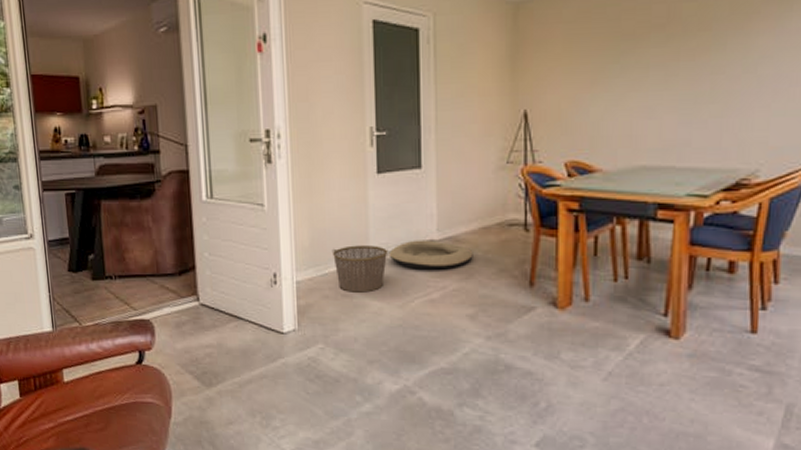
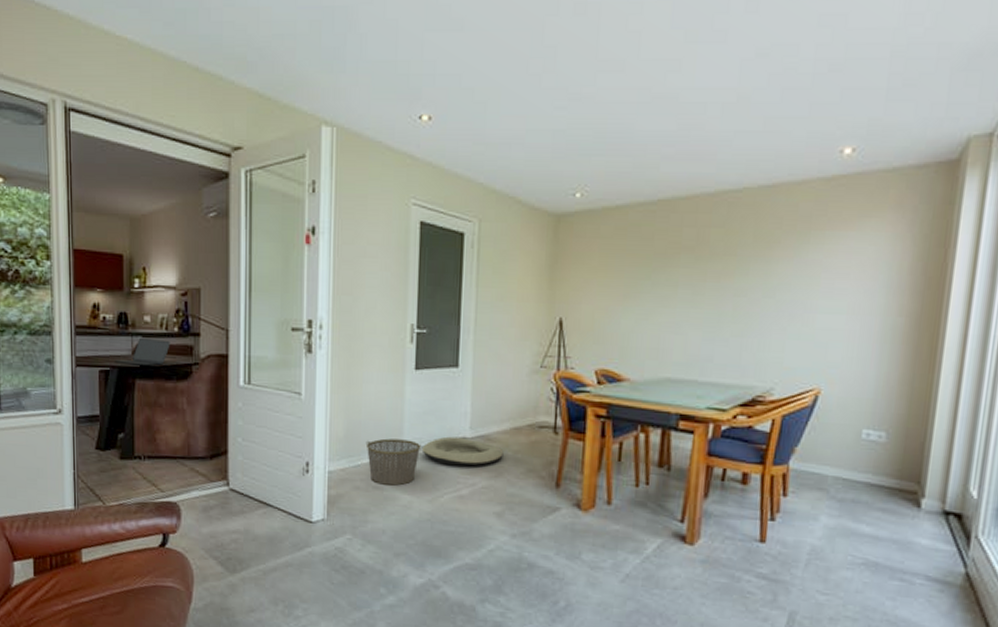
laptop: none [79,158,132,186] -> present [115,337,170,366]

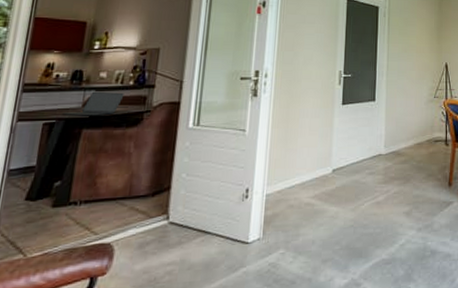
basket: present [365,438,422,486] -> none [300,160,347,201]
dog bed: present [421,436,504,467] -> none [346,154,410,178]

